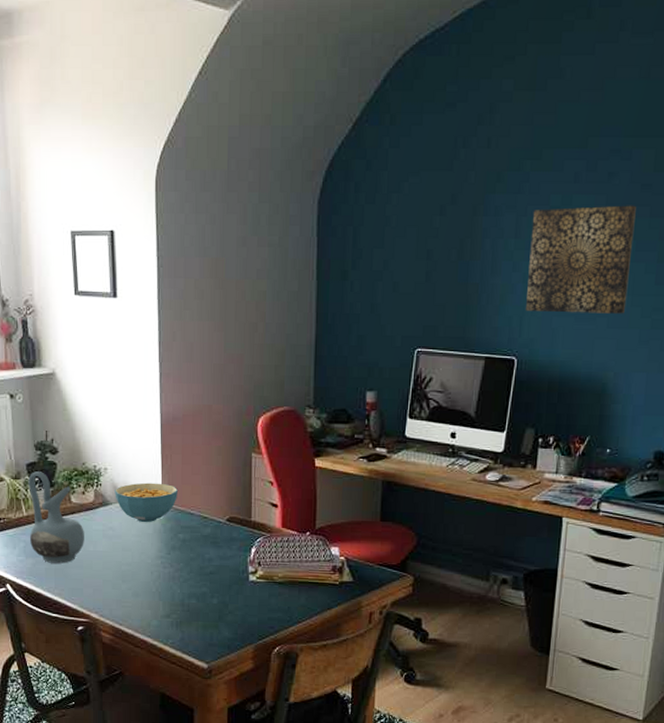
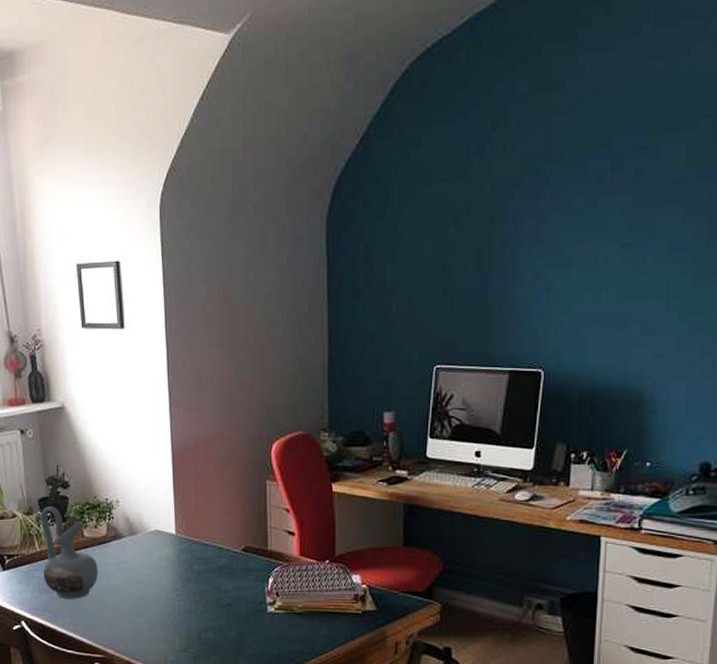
cereal bowl: present [115,482,177,523] -> none [127,514,191,555]
wall art: present [526,205,636,314] -> none [551,203,668,321]

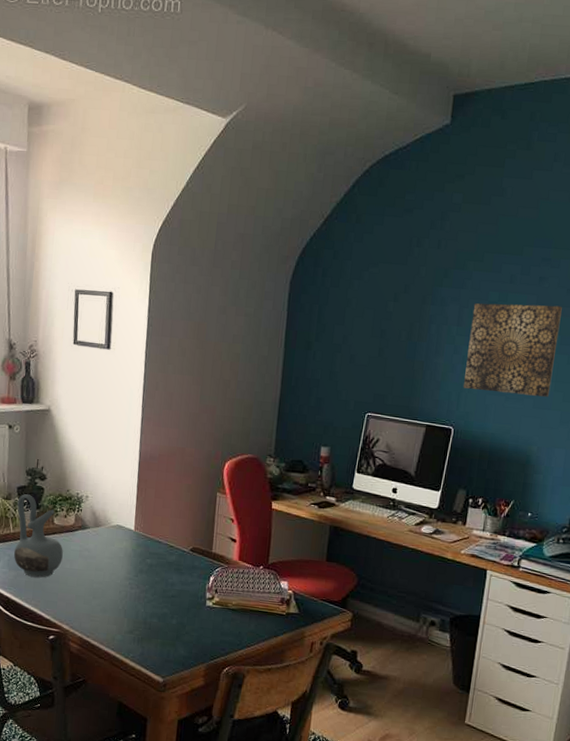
wall art: none [551,203,668,321] -> present [464,303,562,397]

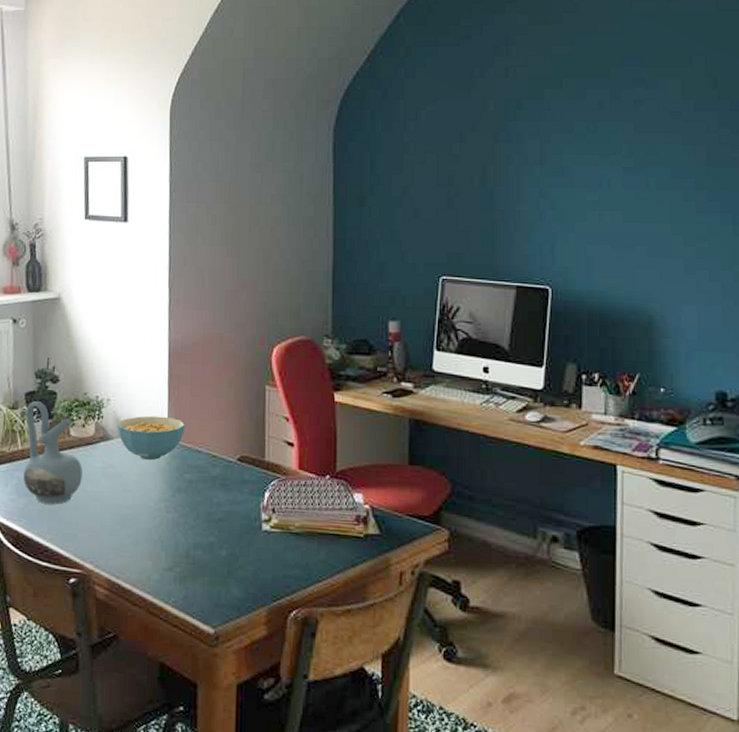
cereal bowl: none [93,511,149,547] -> present [117,415,185,461]
wall art: present [464,303,562,397] -> none [557,132,667,242]

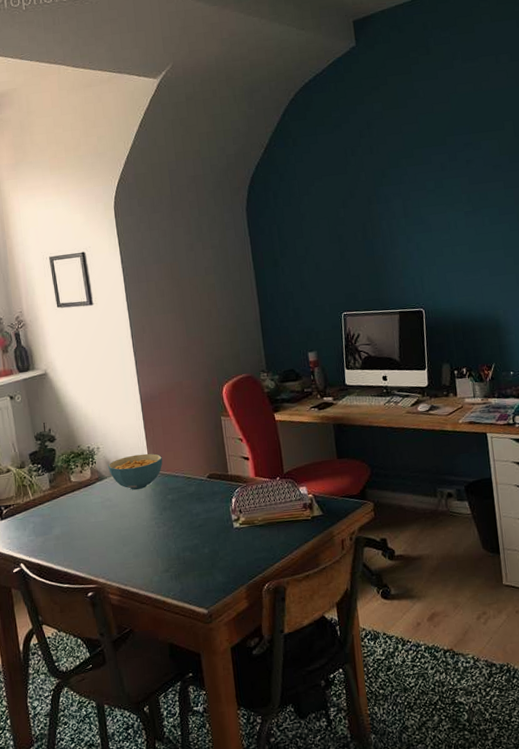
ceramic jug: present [23,401,82,505] -> none [32,458,86,539]

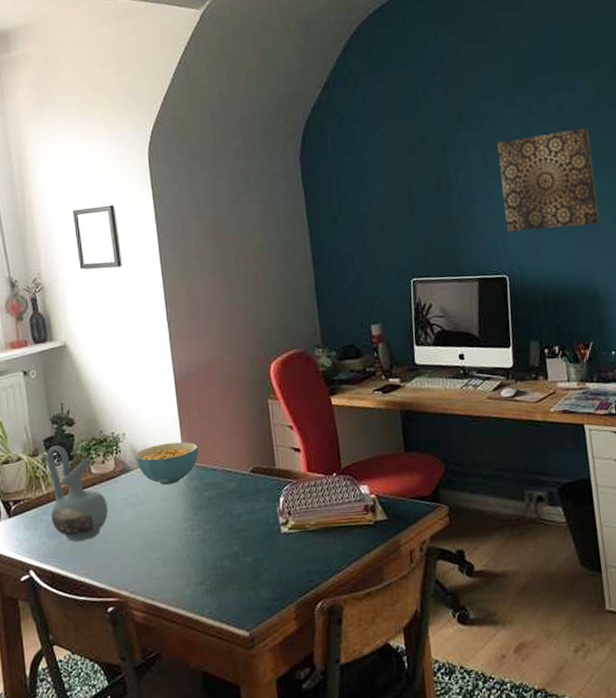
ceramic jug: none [32,458,86,539] -> present [46,445,108,542]
wall art: none [414,181,501,272] -> present [496,127,599,232]

